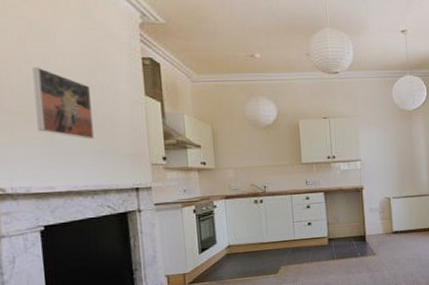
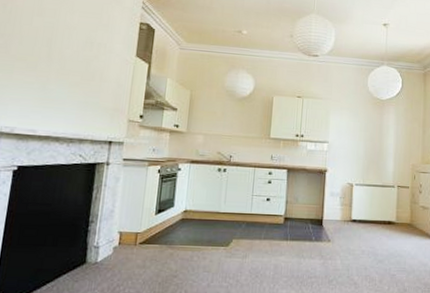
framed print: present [32,66,94,140] -> none [34,20,89,91]

